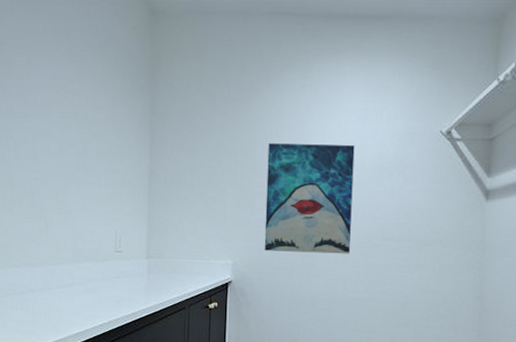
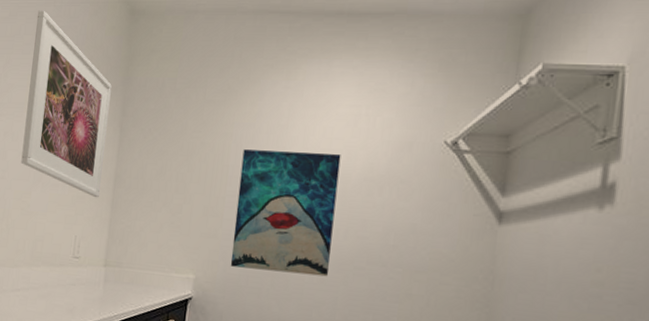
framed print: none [53,9,138,194] -> present [21,10,112,198]

